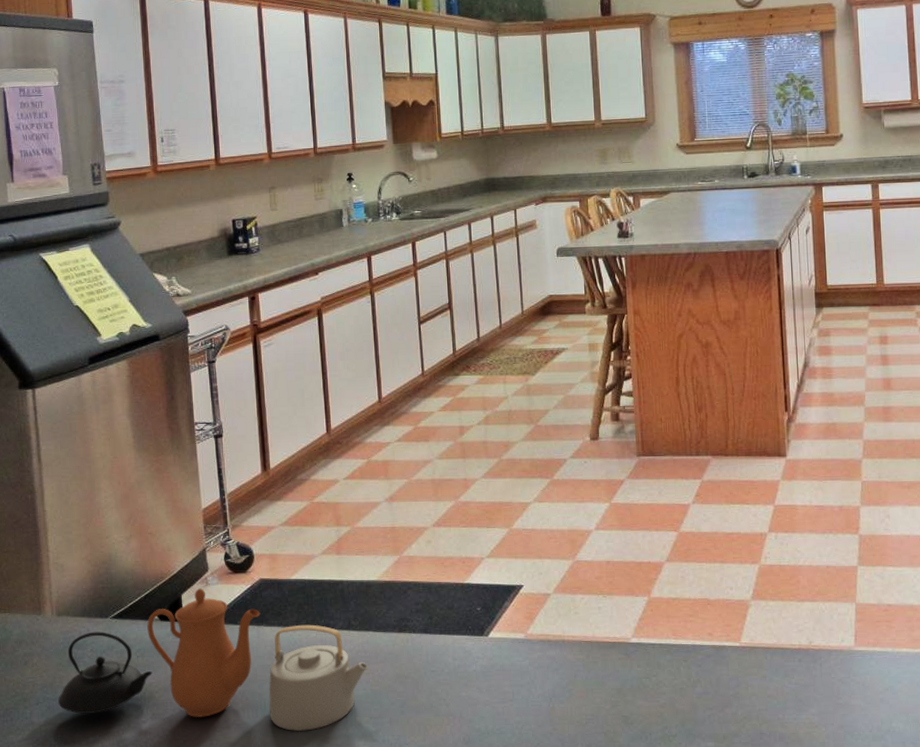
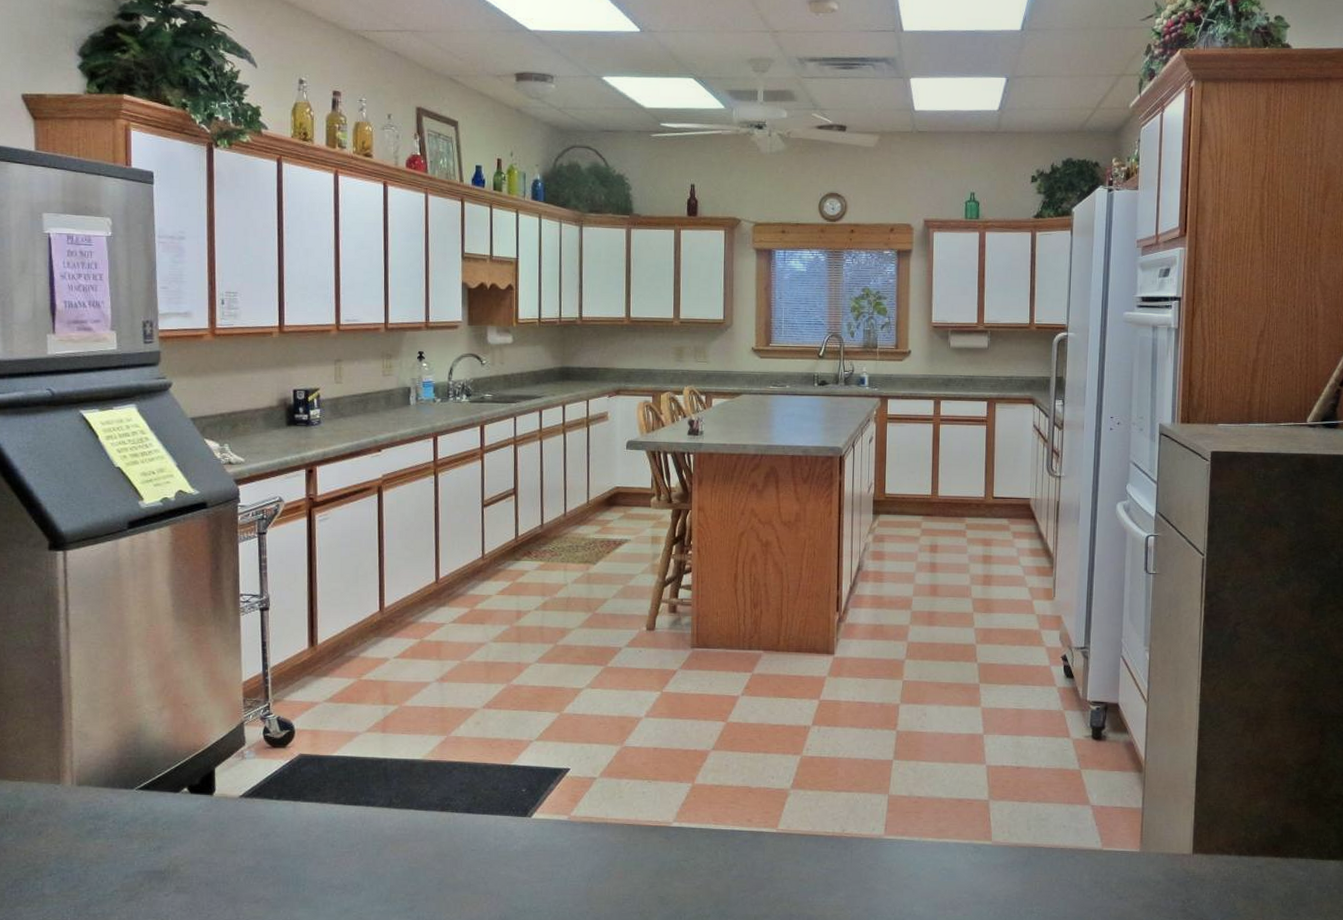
teapot: present [58,588,369,732] -> none [74,762,407,908]

